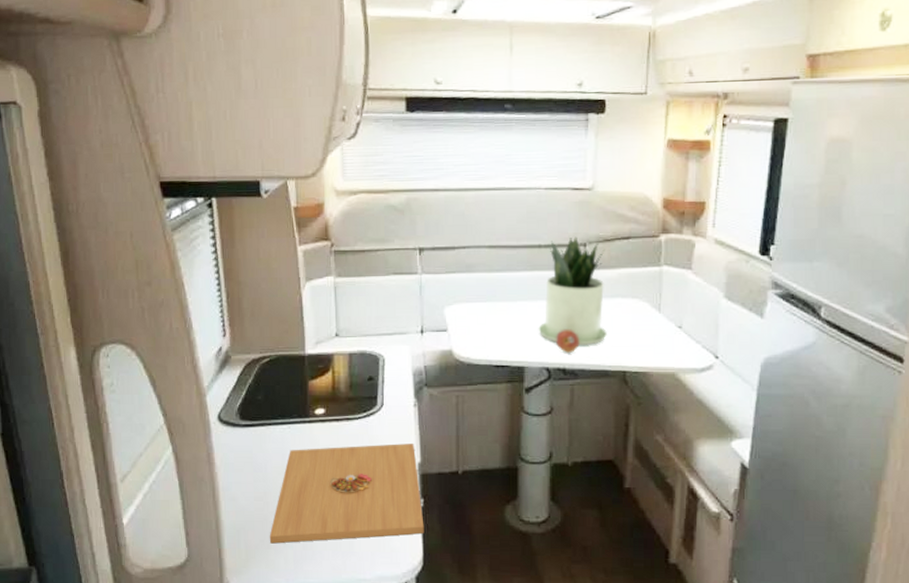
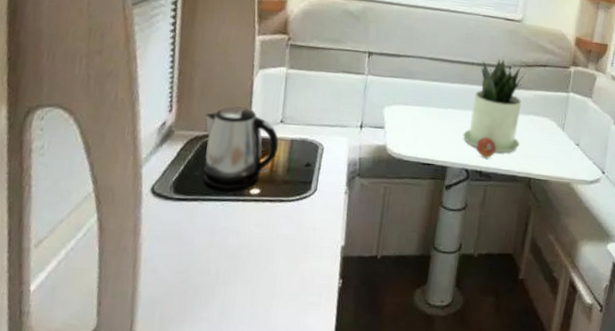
kettle: none [258,324,338,413] -> present [203,106,279,192]
platter: present [269,444,424,544] -> none [185,226,341,317]

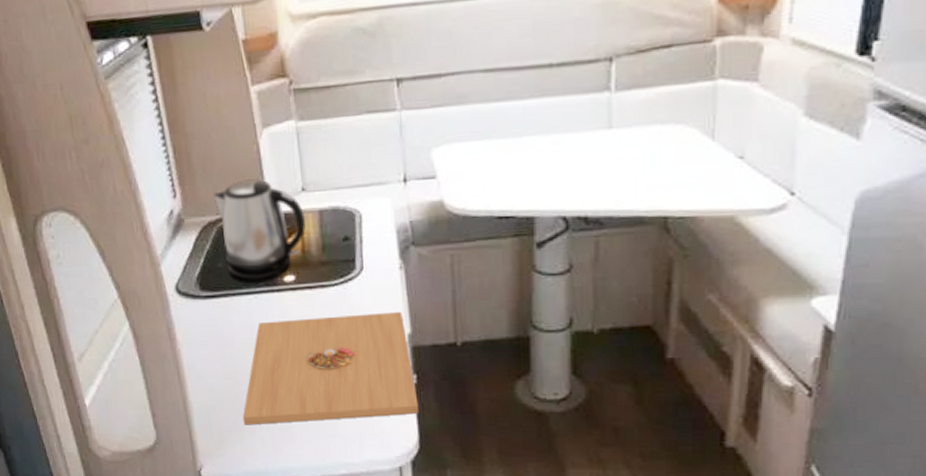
platter: none [185,226,341,317] -> present [242,312,419,425]
planter: present [463,59,526,153] -> none [551,49,642,187]
fruit: present [476,137,497,158] -> none [575,167,606,197]

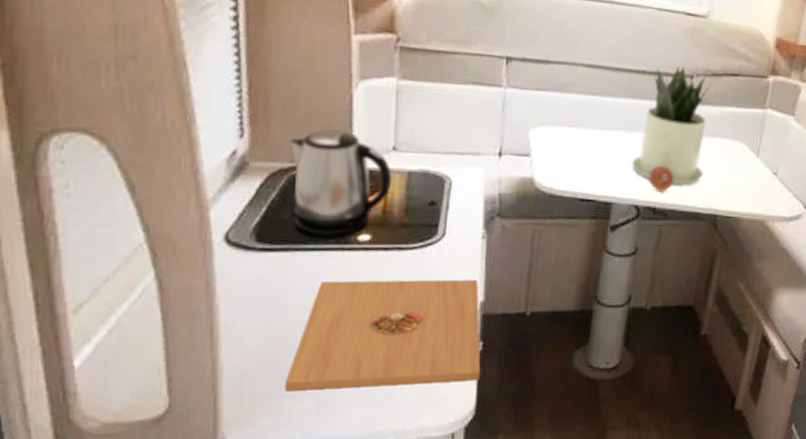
planter: none [551,49,642,187] -> present [631,66,712,185]
fruit: none [575,167,606,197] -> present [649,165,674,191]

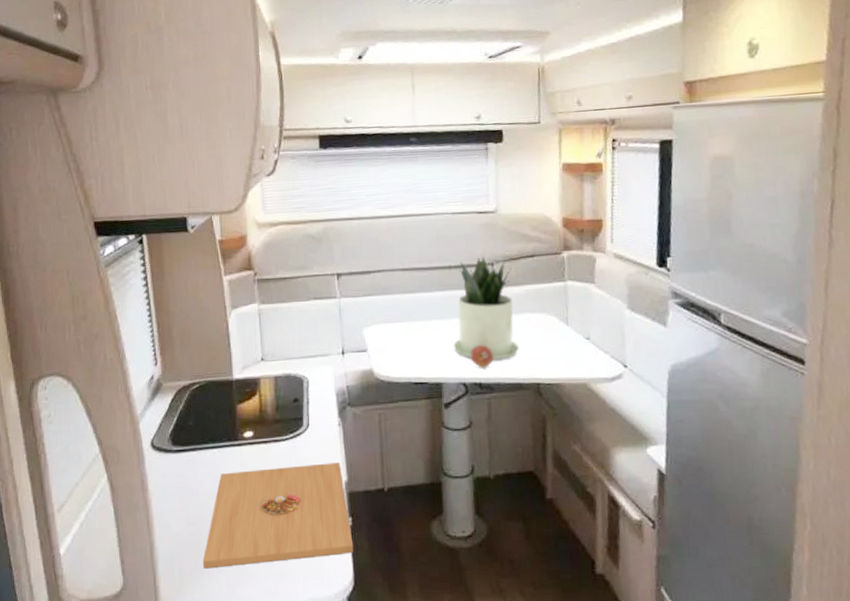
kettle: present [289,129,393,239] -> none [188,350,264,438]

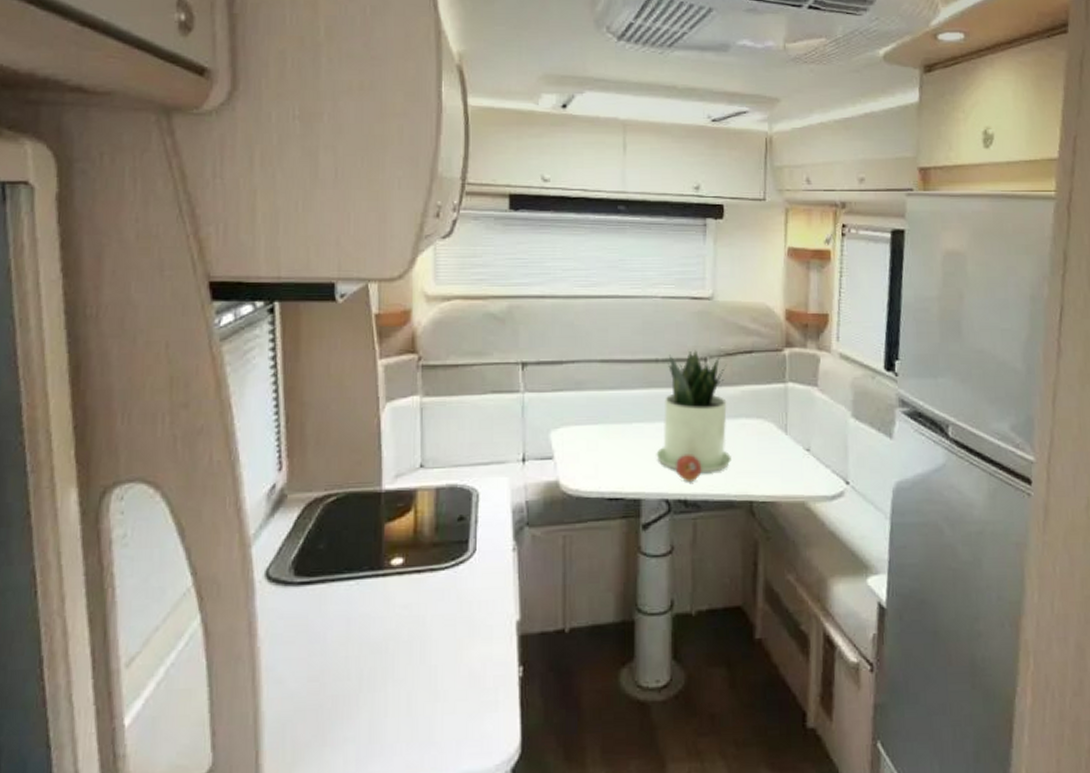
platter: present [202,463,354,569] -> none [324,597,523,739]

